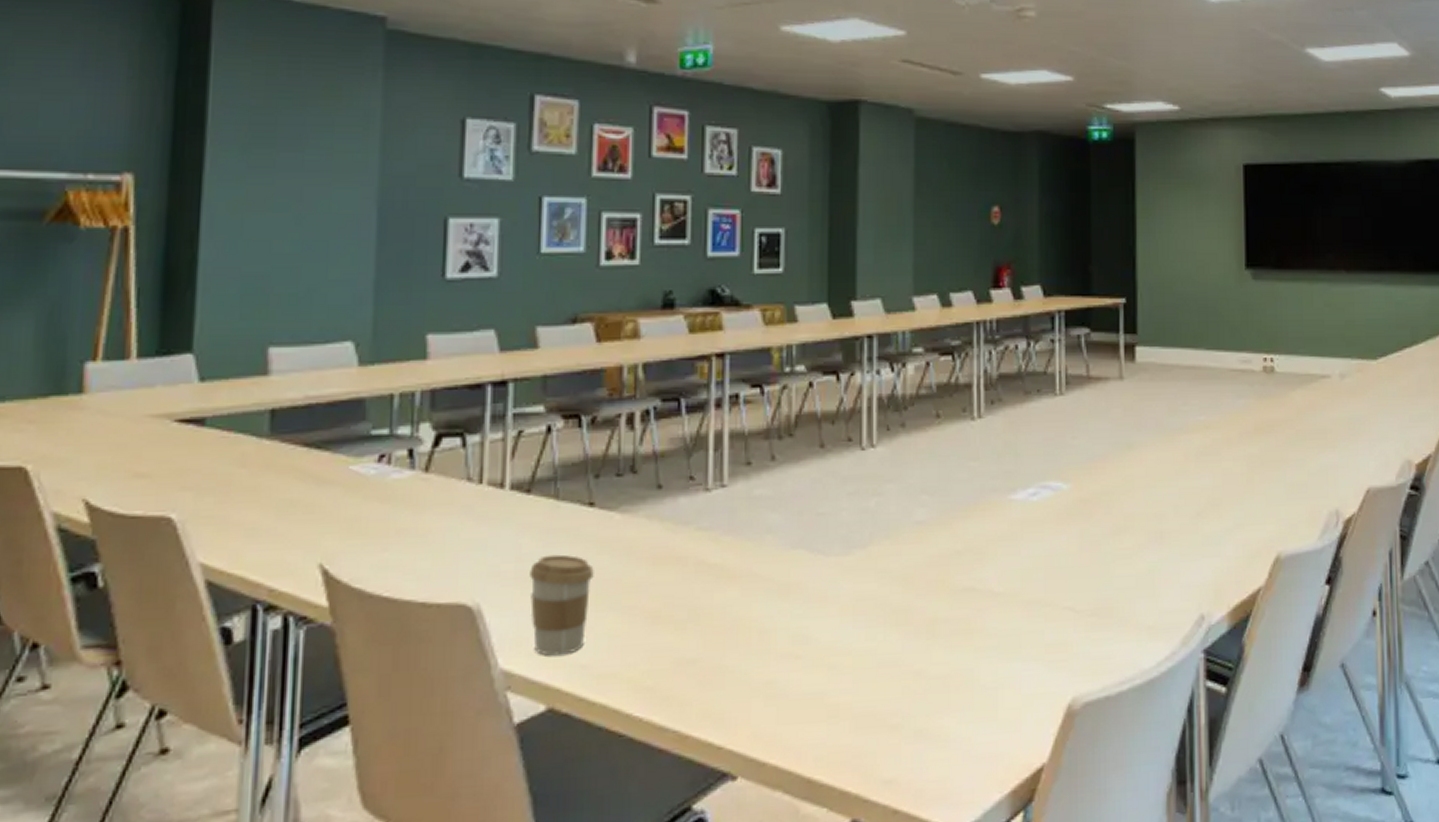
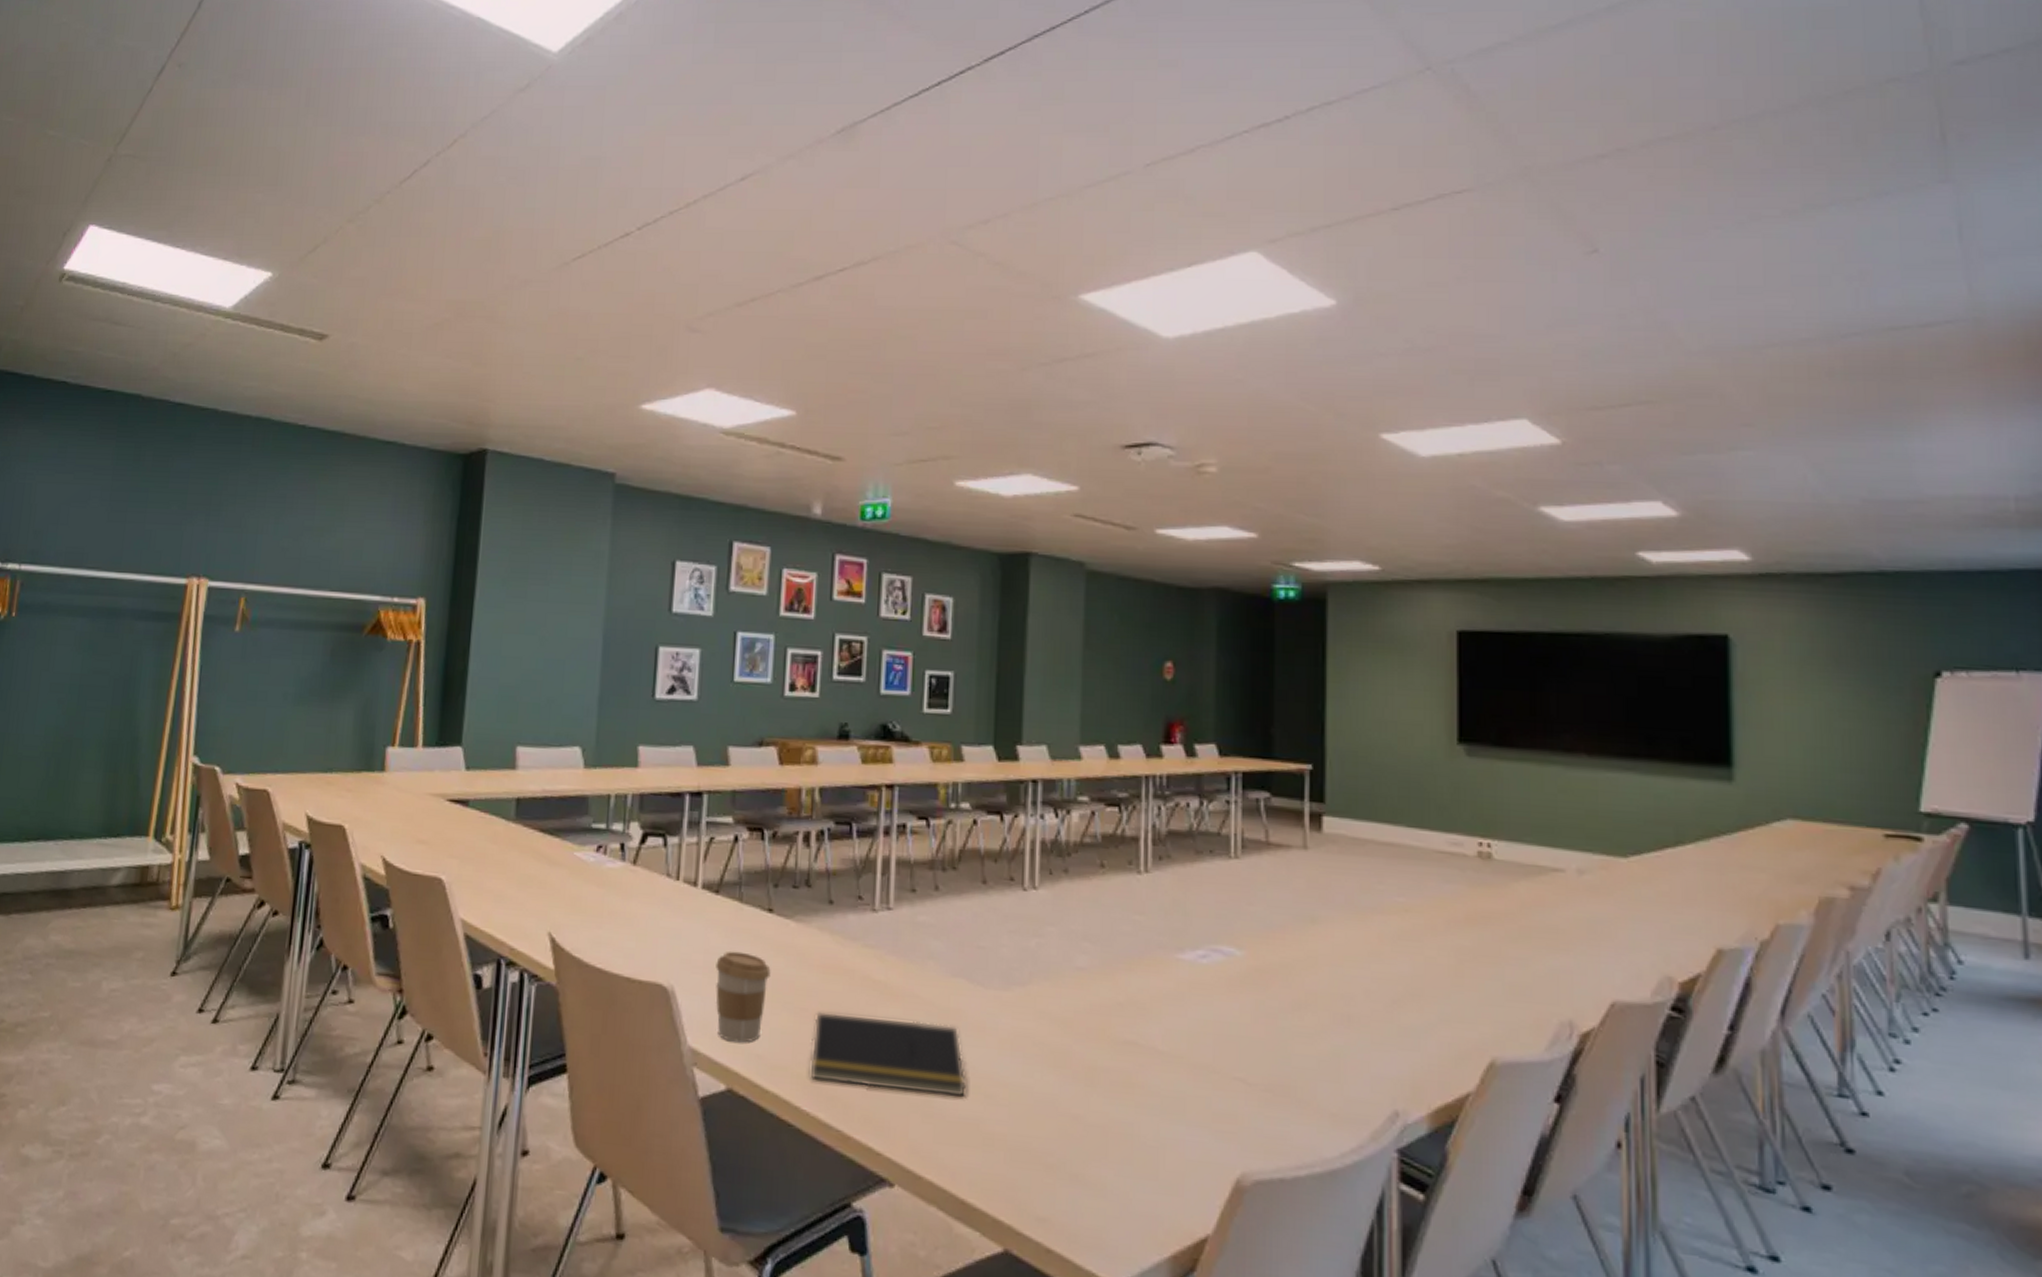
notepad: none [642,599,810,683] -> present [811,1011,967,1098]

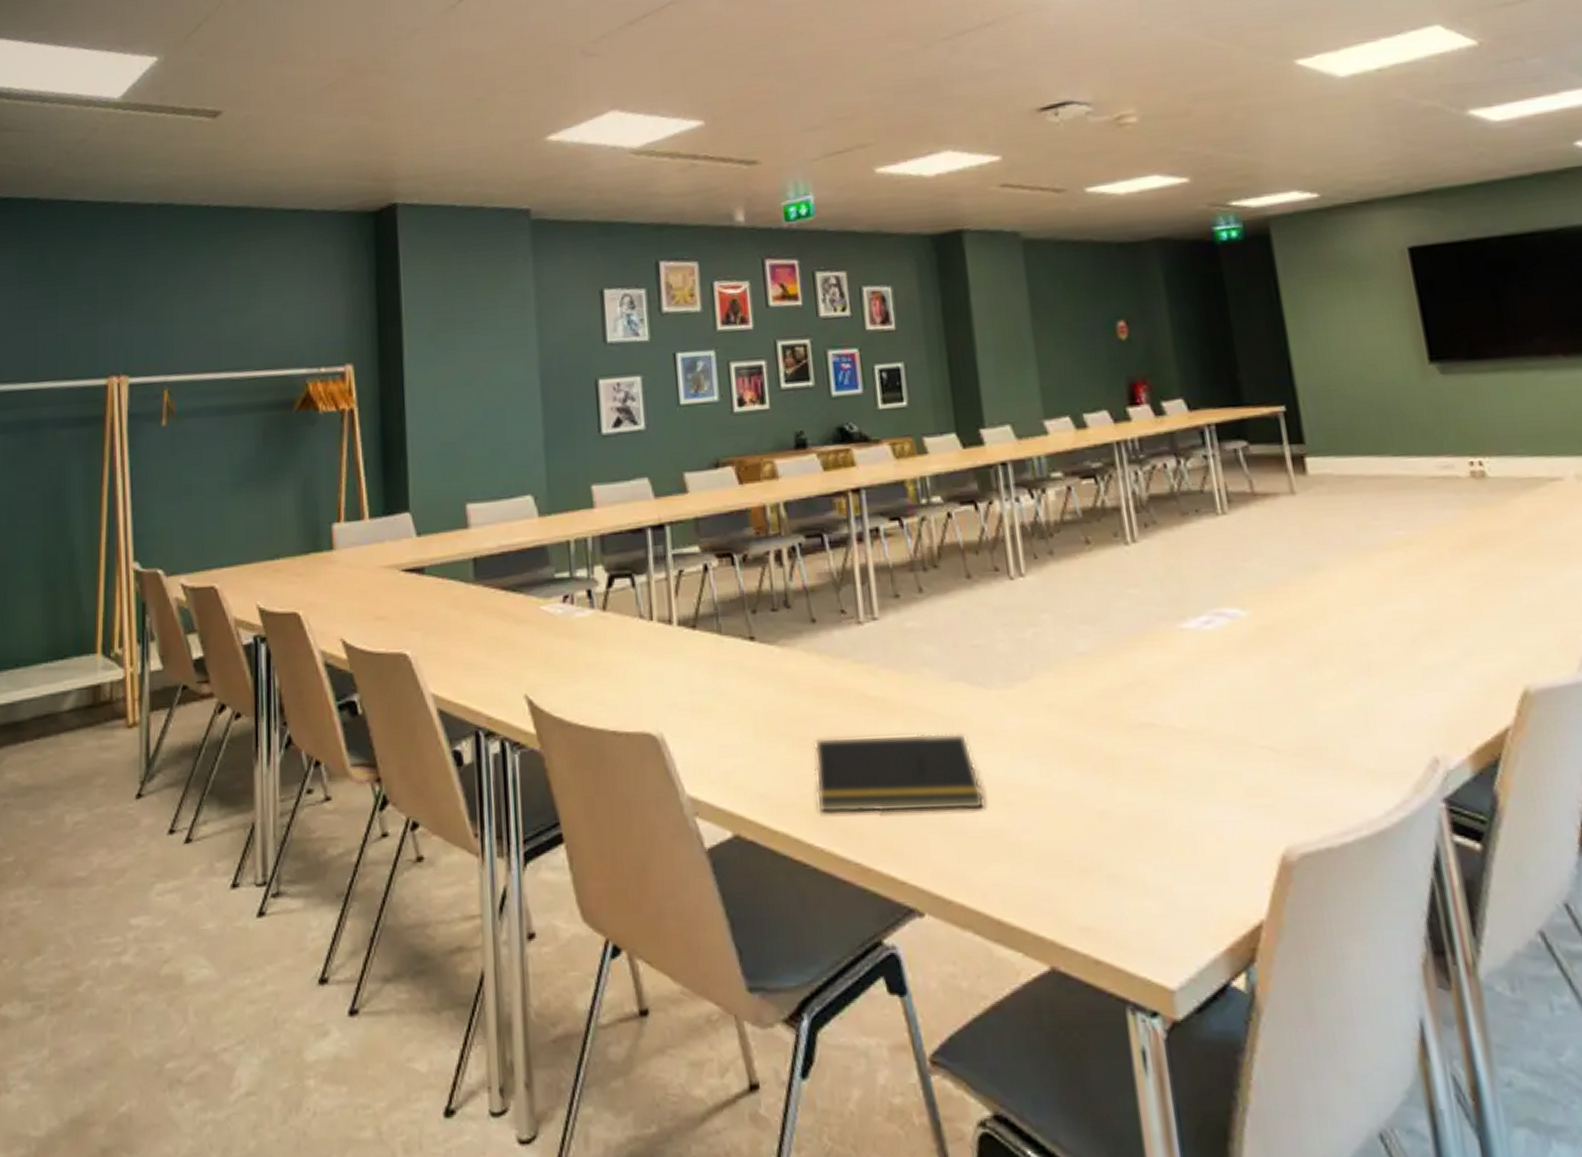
coffee cup: present [715,951,771,1043] -> none [703,686,762,784]

